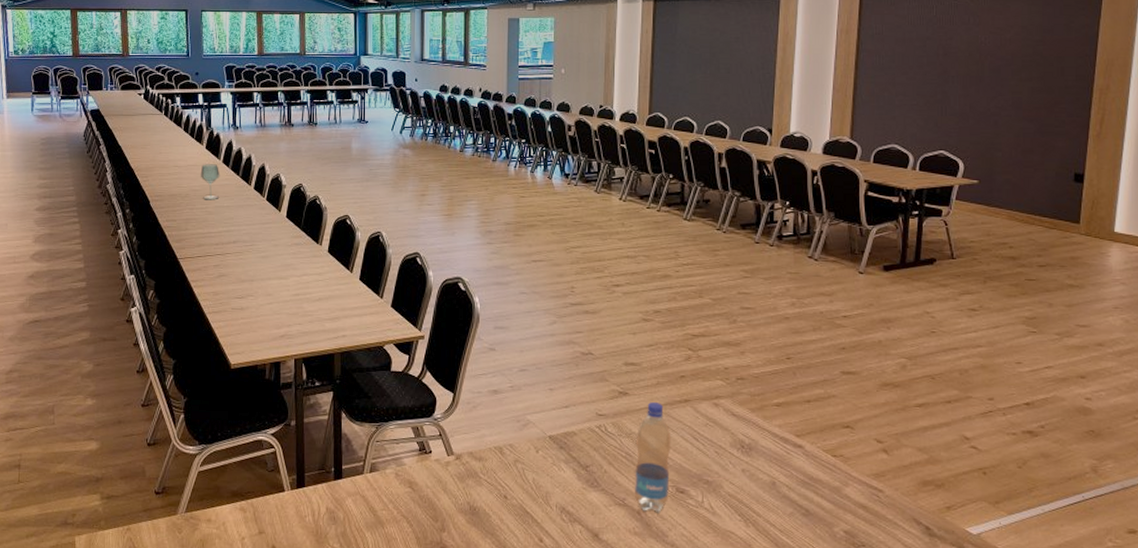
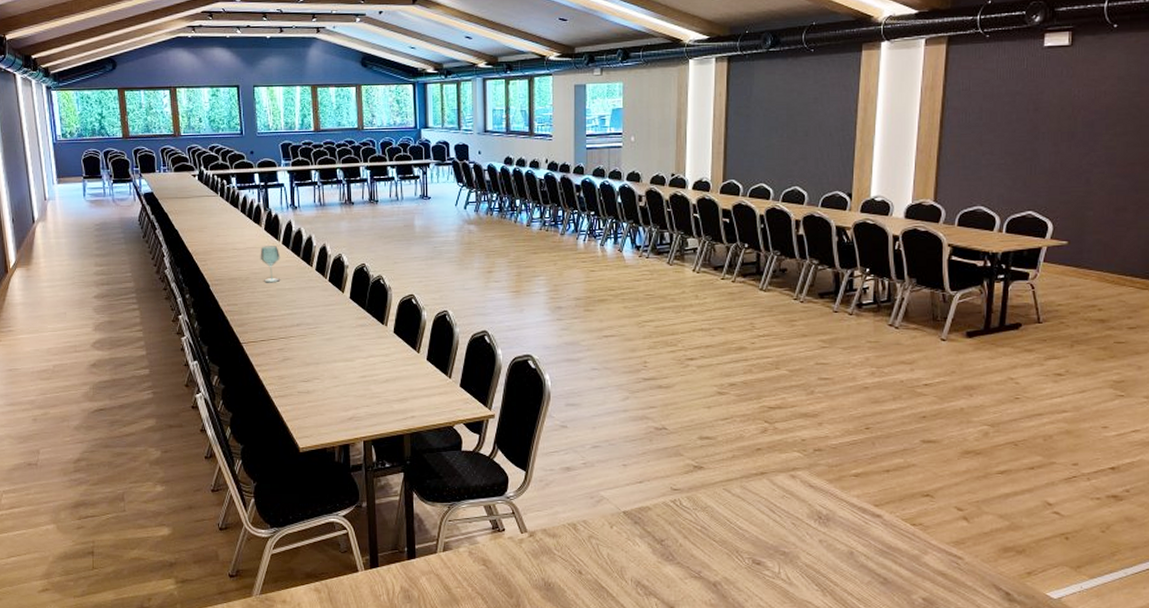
bottle: present [634,402,671,513] -> none [710,476,747,585]

